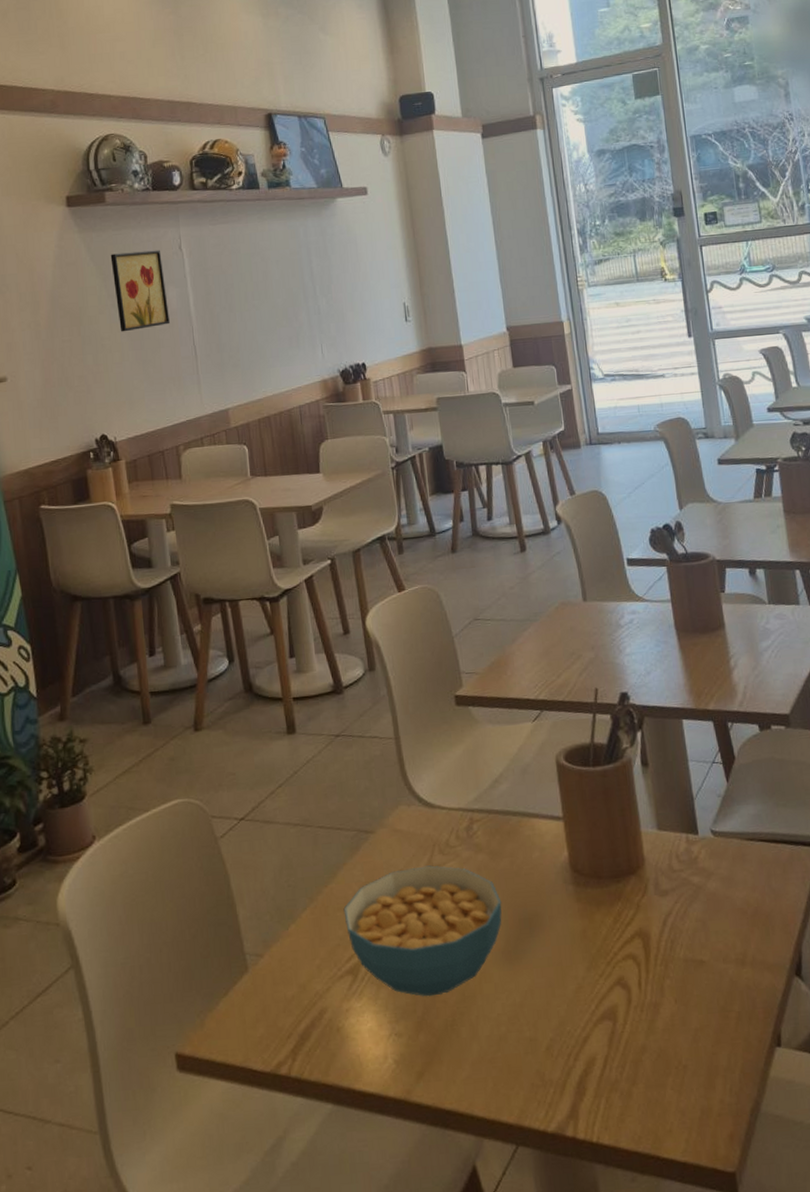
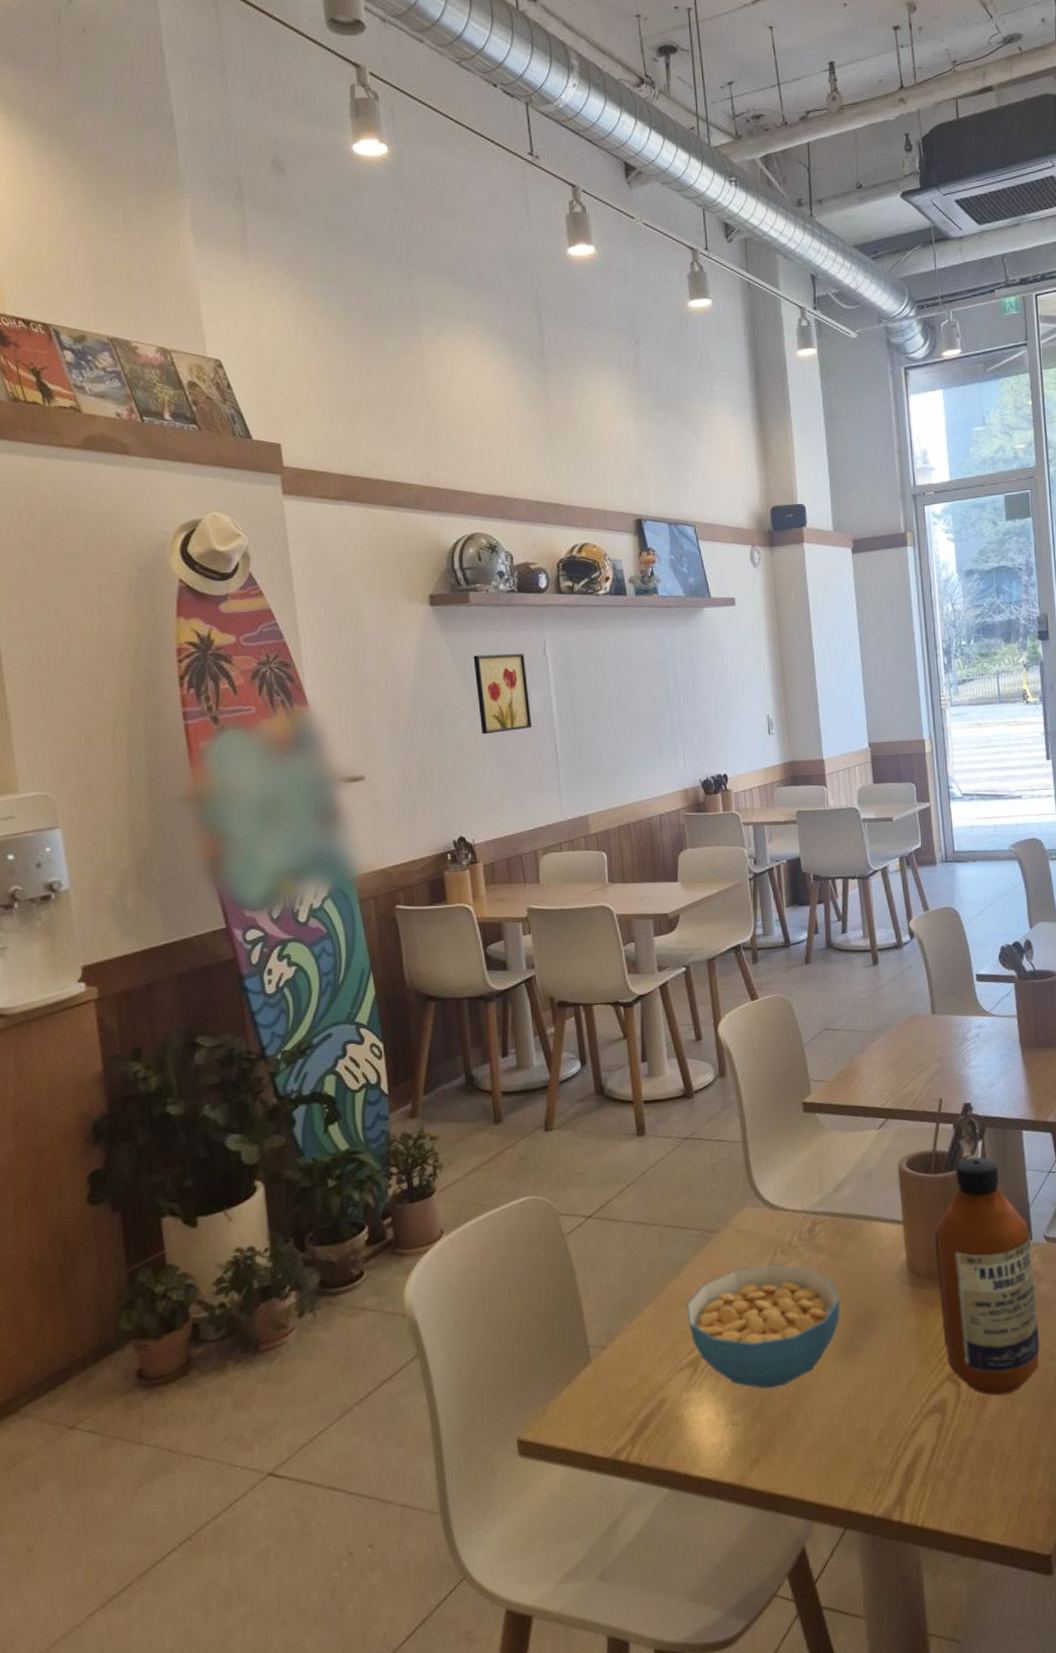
bottle: none [596,748,713,1001] -> present [934,1156,1040,1396]

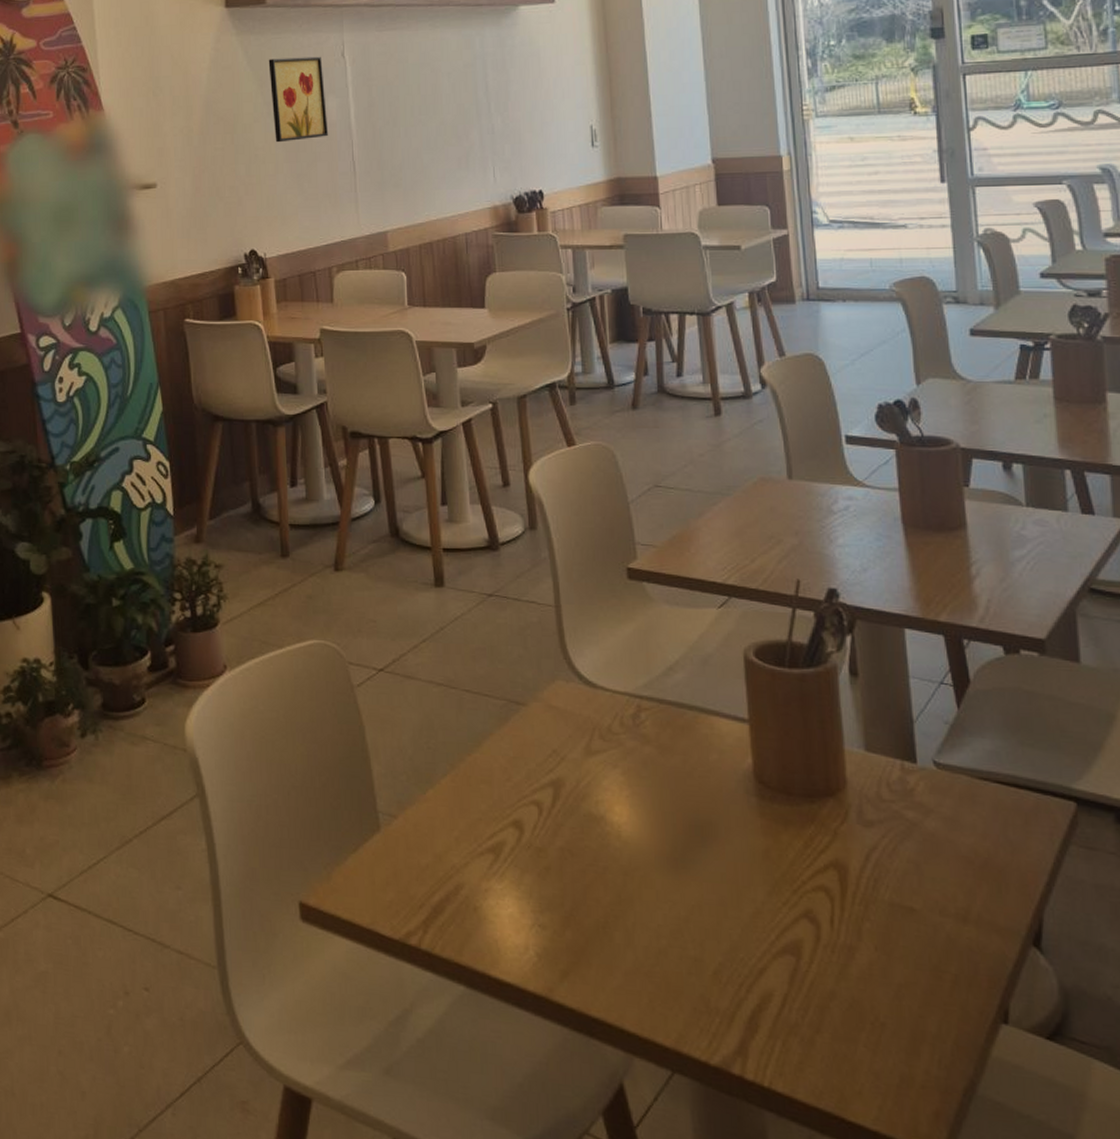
cereal bowl: present [686,1264,840,1389] -> none [487,749,670,892]
bottle: present [934,1156,1040,1396] -> none [788,653,927,947]

